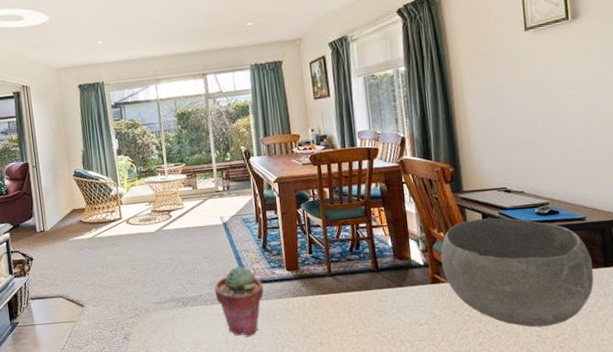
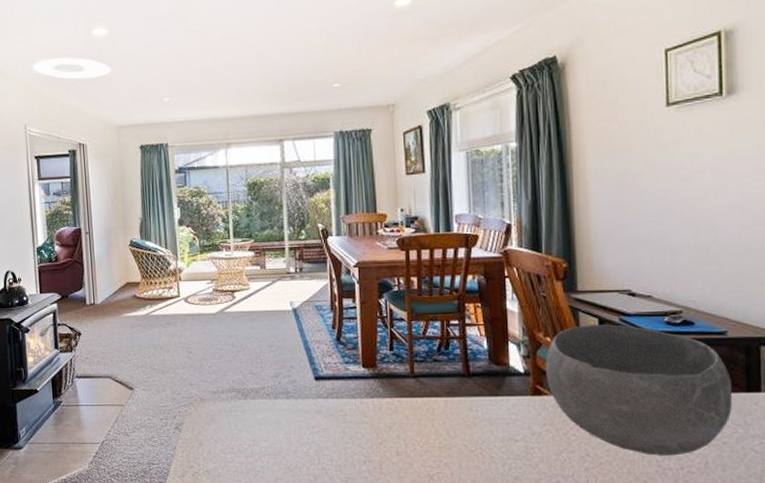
potted succulent: present [214,266,264,337] -> none [278,358,336,438]

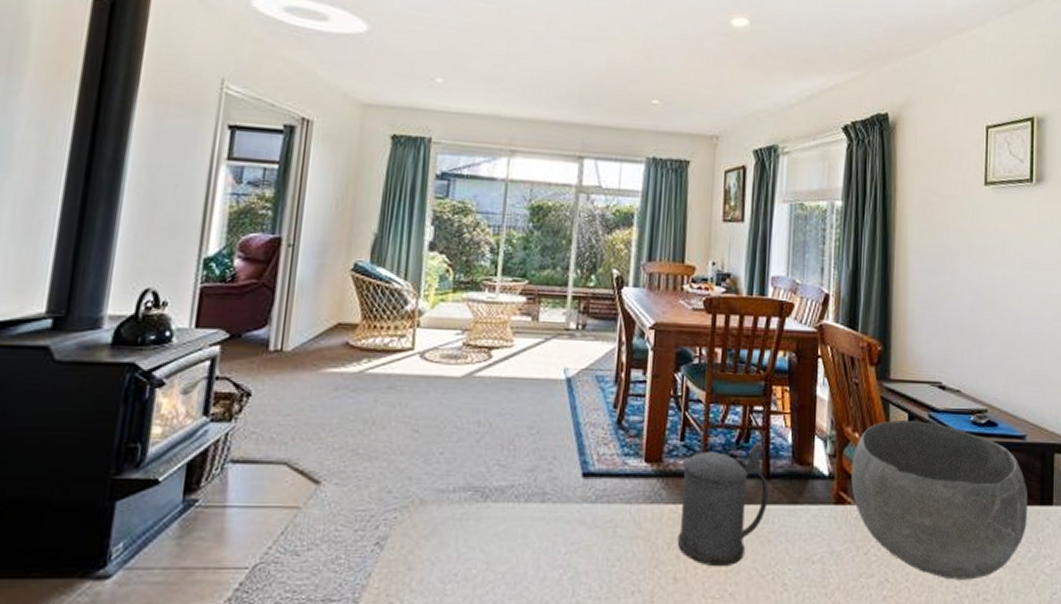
beer stein: none [394,349,471,444] -> present [677,442,768,567]

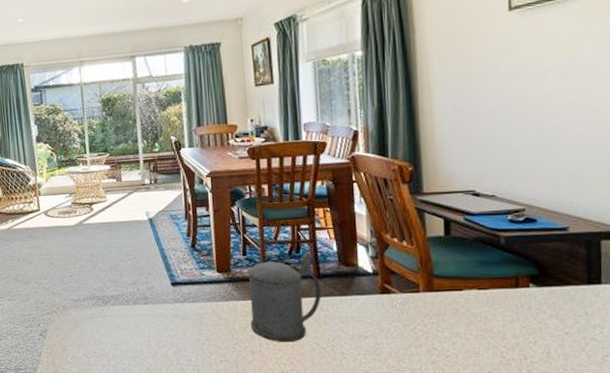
bowl: present [850,419,1027,580] -> none [392,224,573,347]

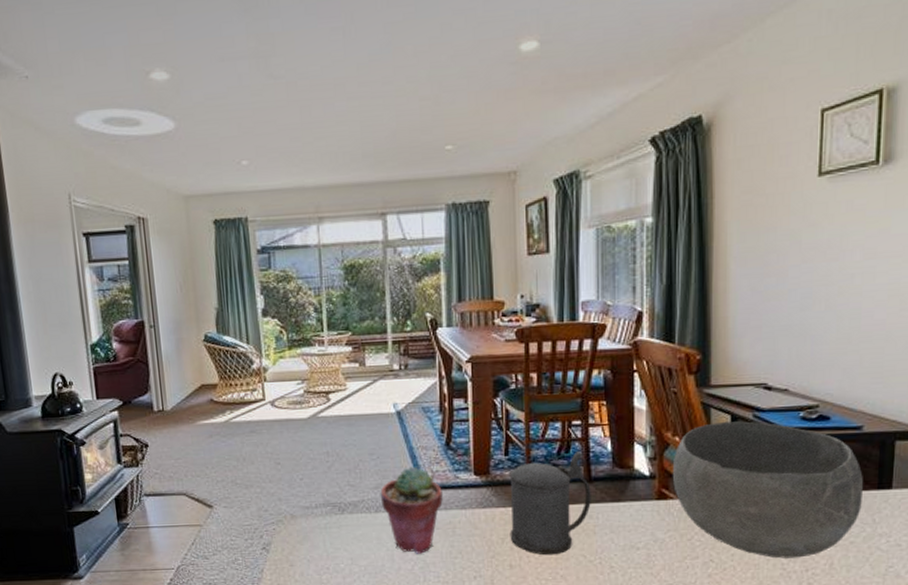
potted succulent: none [137,265,192,341] -> present [380,466,444,554]
bowl: none [392,224,573,347] -> present [672,421,863,559]

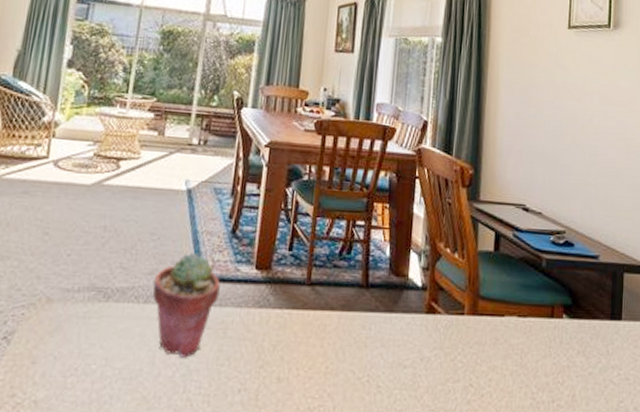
beer stein: present [509,451,591,556] -> none [282,254,367,369]
bowl: present [672,421,863,559] -> none [441,237,599,387]

